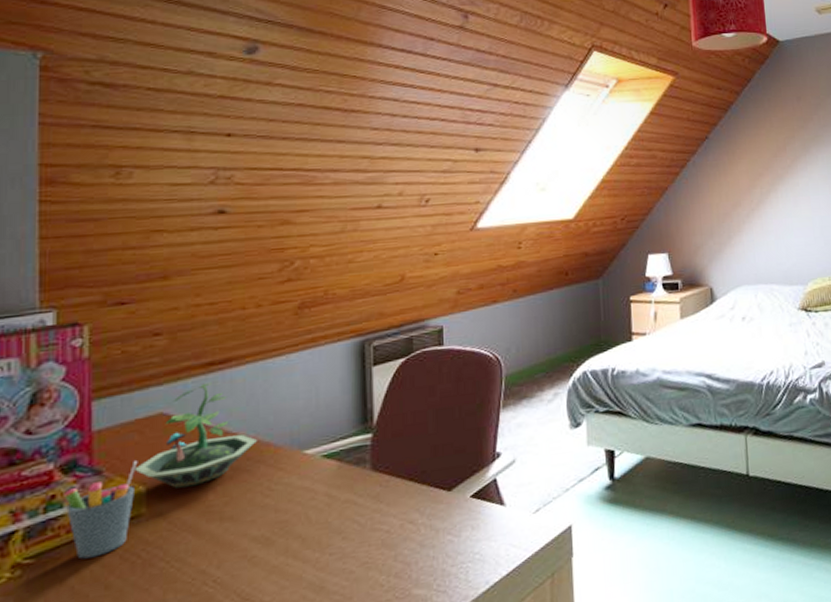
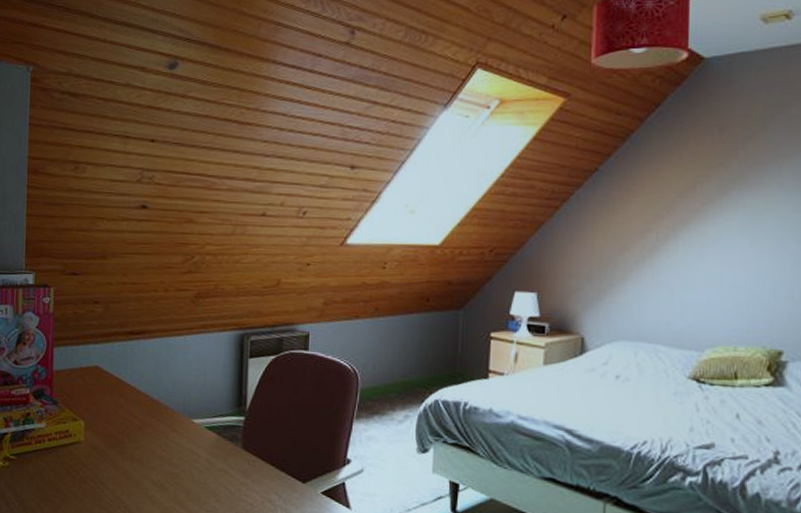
pen holder: present [63,461,138,559] -> none [34,399,80,466]
terrarium: present [134,382,258,489] -> none [78,348,160,429]

